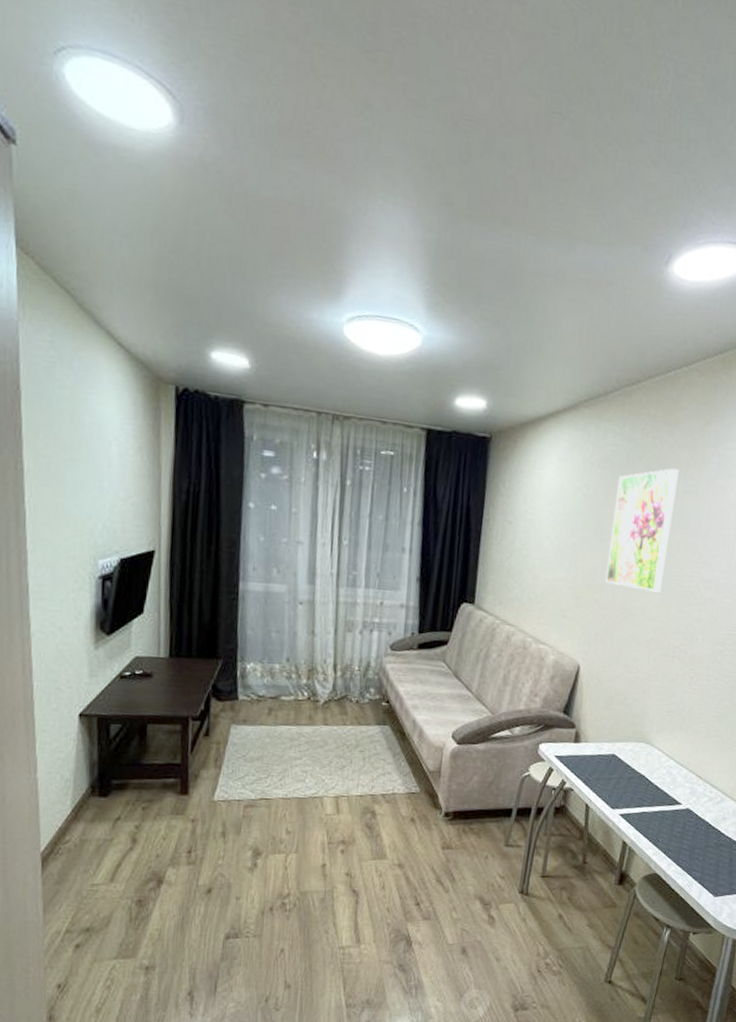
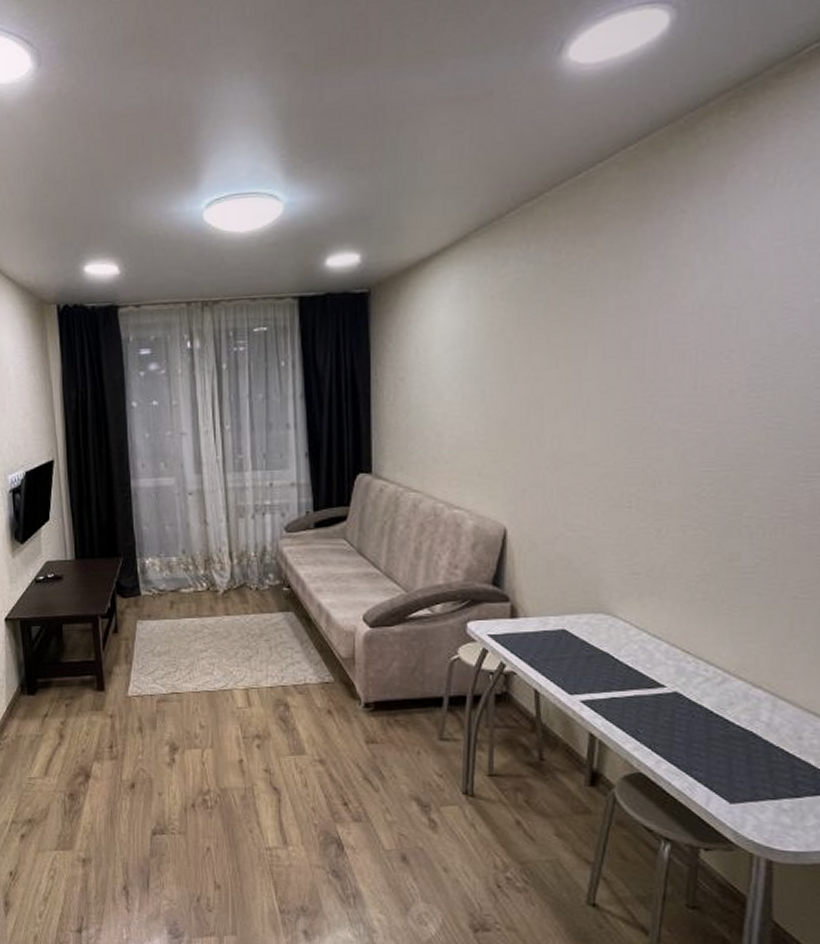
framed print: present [605,468,679,593] -> none [526,284,608,433]

